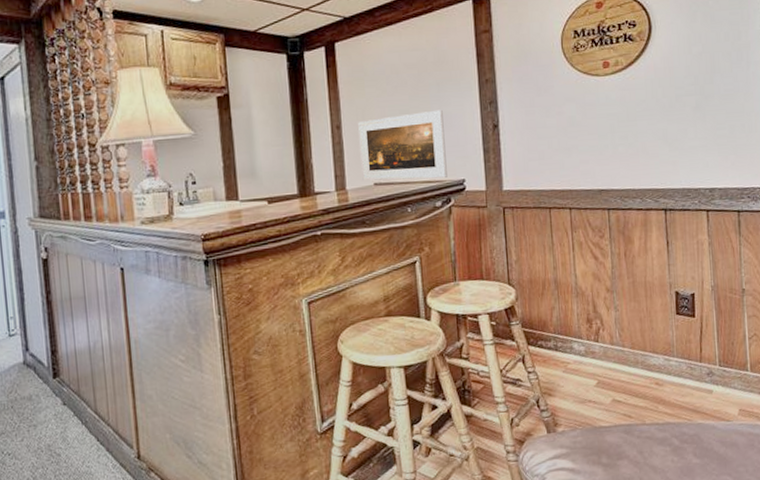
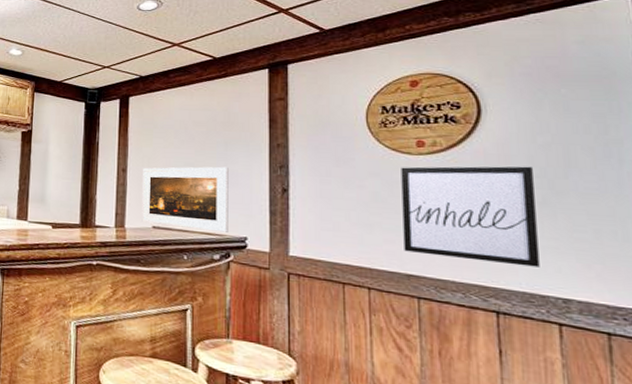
wall art: none [591,76,694,169] -> present [401,166,540,267]

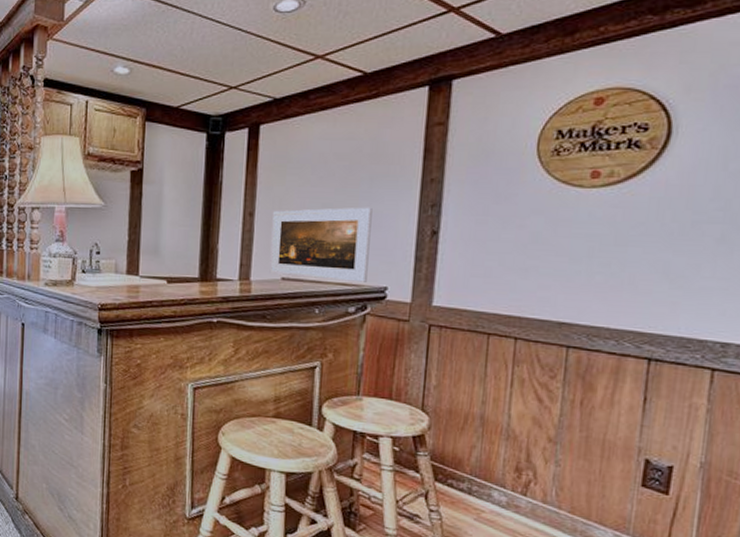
wall art: present [401,166,540,267] -> none [559,198,717,310]

